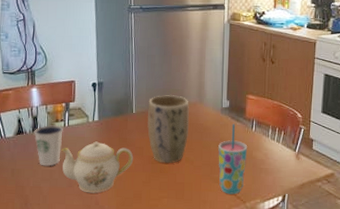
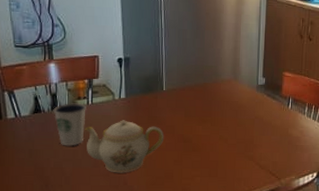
plant pot: present [147,94,190,164] -> none [178,71,224,142]
cup: present [218,123,248,195] -> none [253,101,284,172]

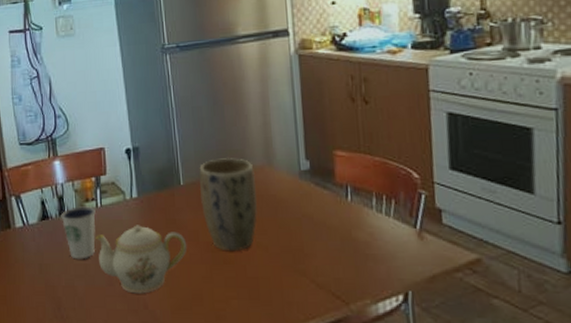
plant pot: none [178,71,224,142] -> present [199,157,257,252]

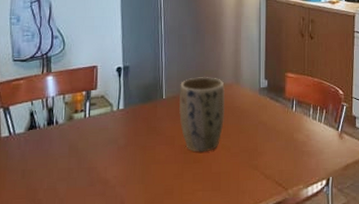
dixie cup: present [61,206,96,260] -> none [49,117,84,164]
teapot: present [95,225,187,294] -> none [81,132,164,192]

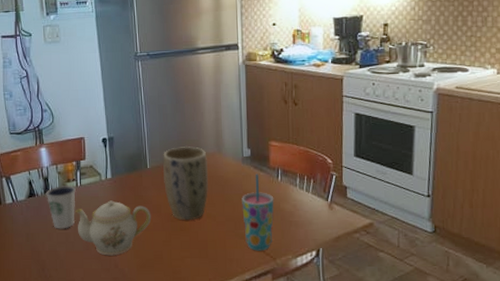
dixie cup: none [49,117,84,164] -> present [46,185,76,229]
teapot: none [81,132,164,192] -> present [75,200,152,256]
cup: none [257,104,288,182] -> present [242,173,274,251]

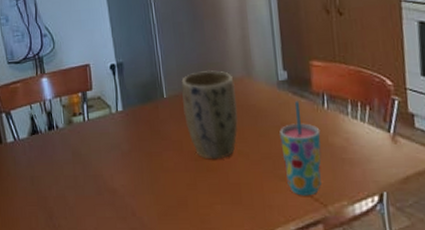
dixie cup: present [46,185,76,229] -> none [50,120,85,171]
teapot: present [75,200,152,256] -> none [84,137,172,202]

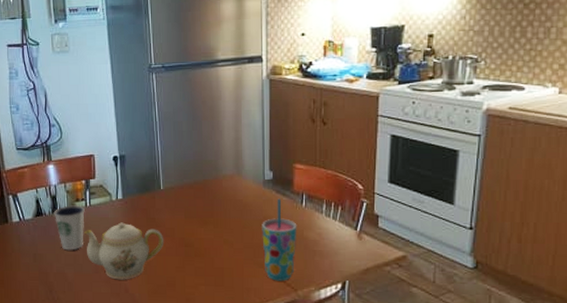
dixie cup: none [50,120,85,171] -> present [53,205,85,251]
teapot: none [84,137,172,202] -> present [84,222,164,280]
plant pot: present [181,69,238,160] -> none [177,166,226,246]

